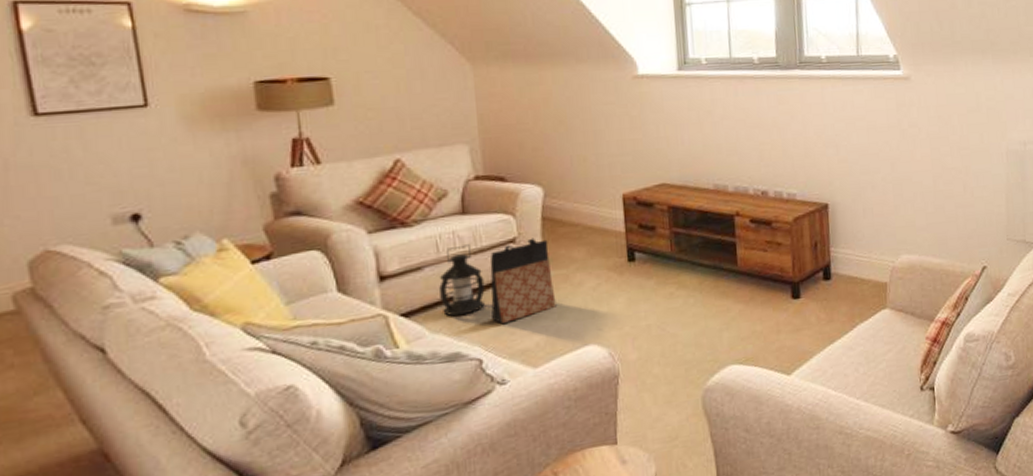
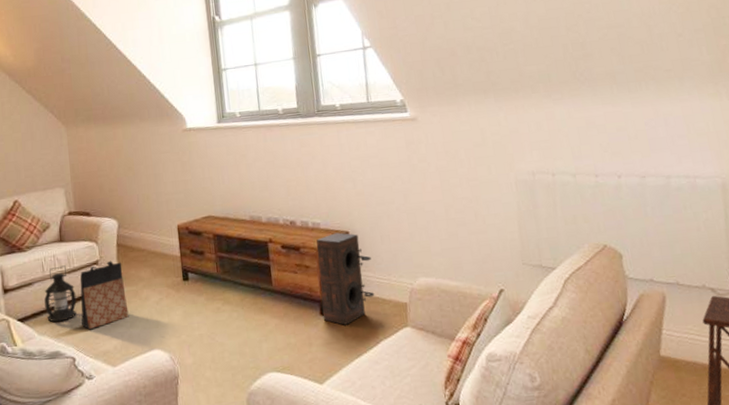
speaker: none [791,204,853,309] -> present [316,232,375,325]

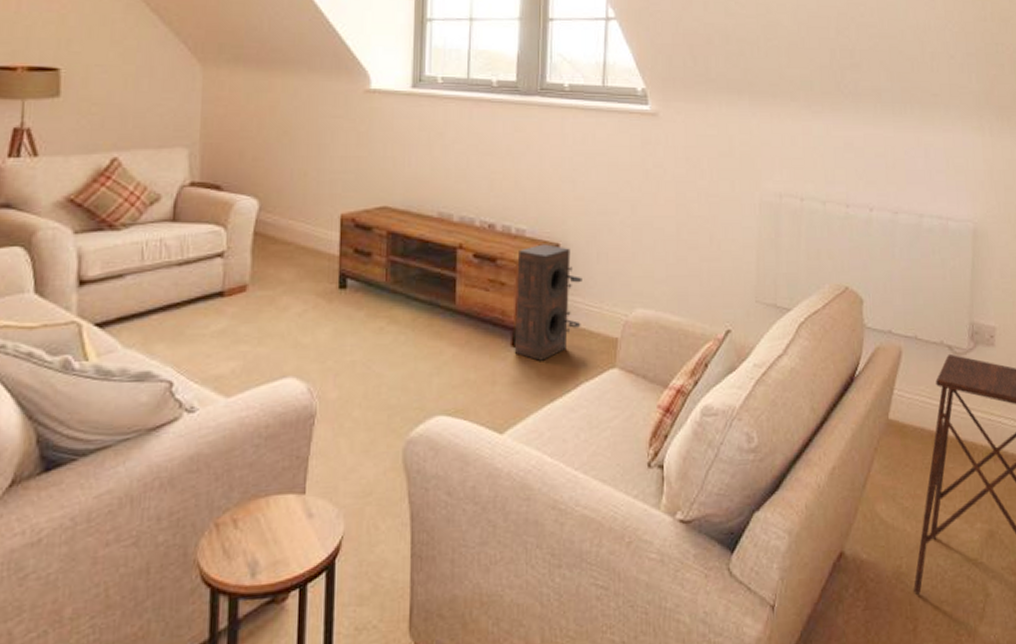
lantern: present [44,265,77,323] -> none [138,254,186,332]
bag: present [80,260,129,330] -> none [189,253,258,345]

